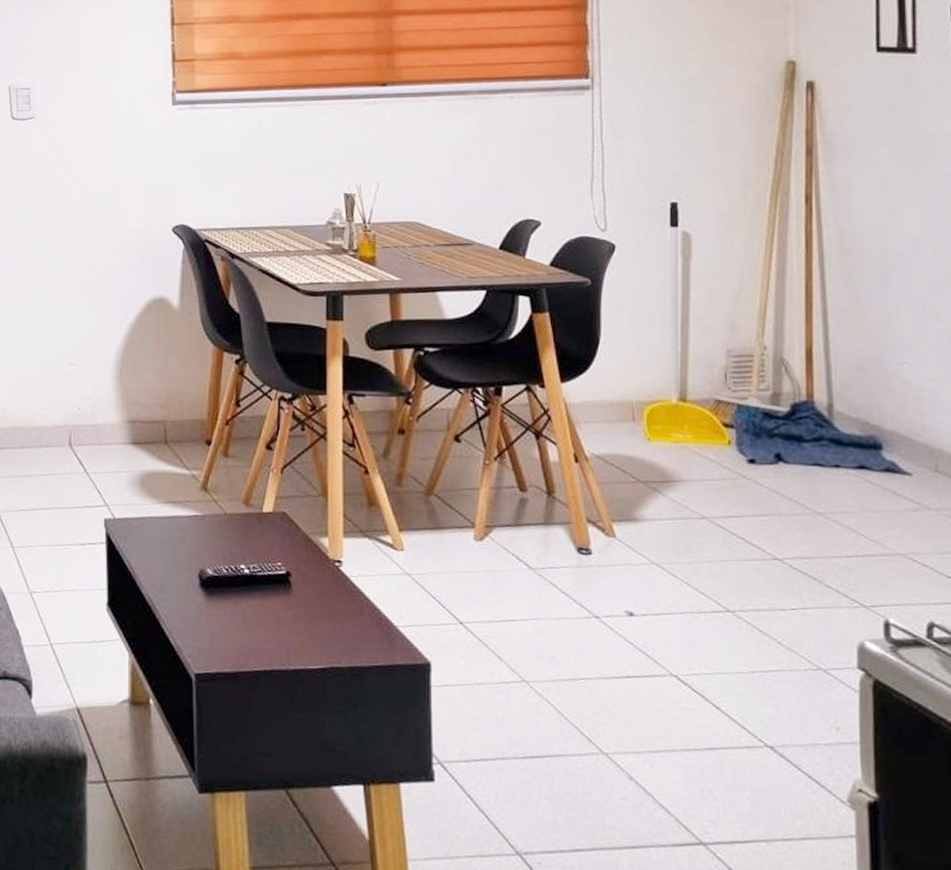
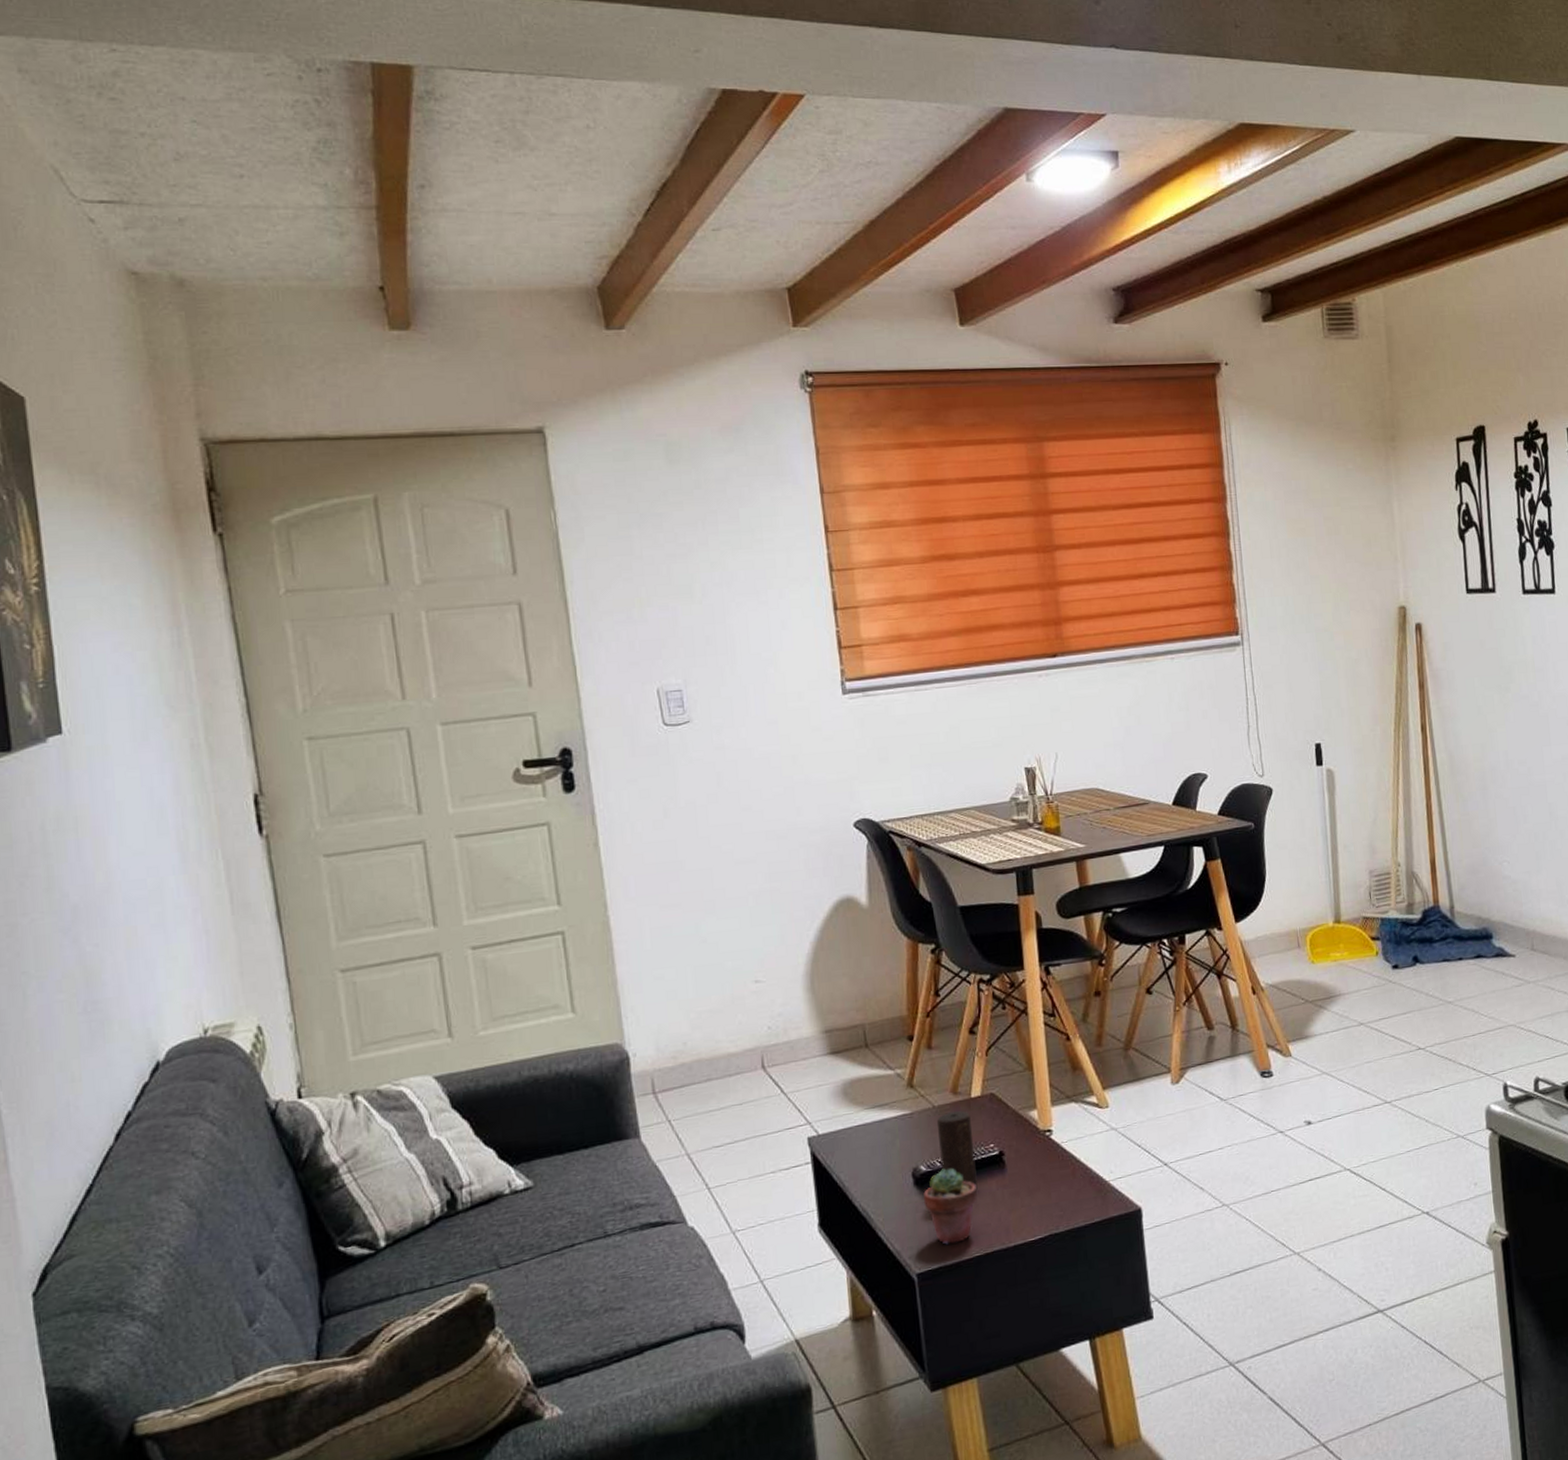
potted succulent: none [207,576,262,653] -> present [923,1168,978,1245]
candle: none [228,522,262,605] -> present [937,1110,978,1190]

